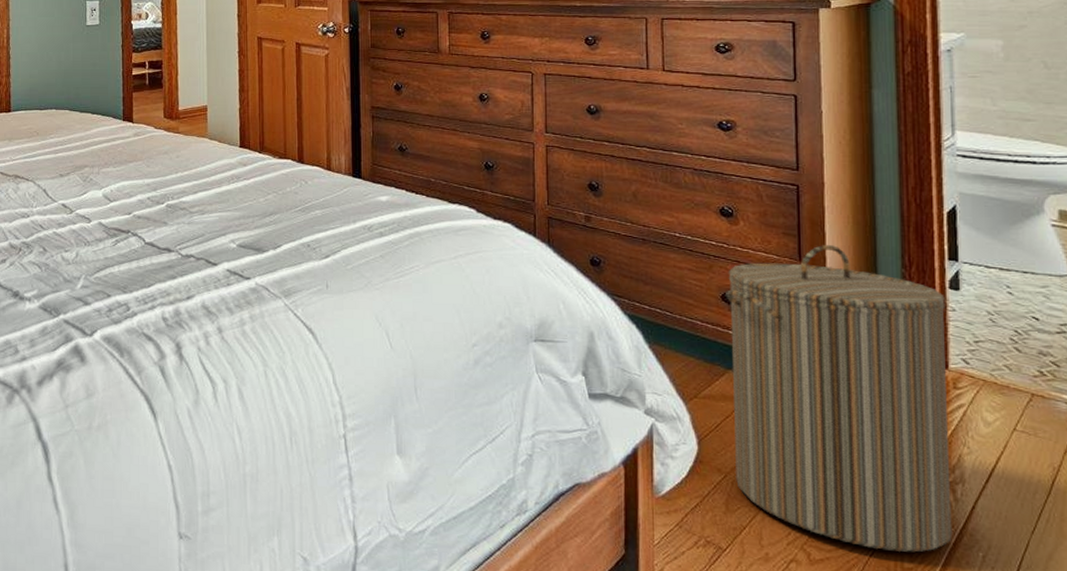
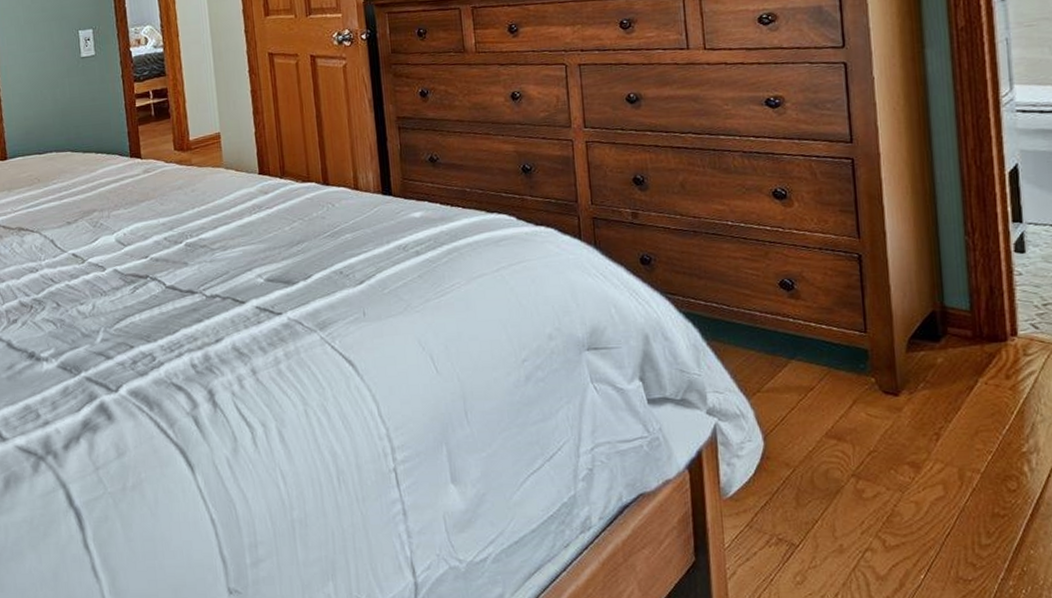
laundry hamper: present [725,245,952,553] -> none [783,218,1029,529]

